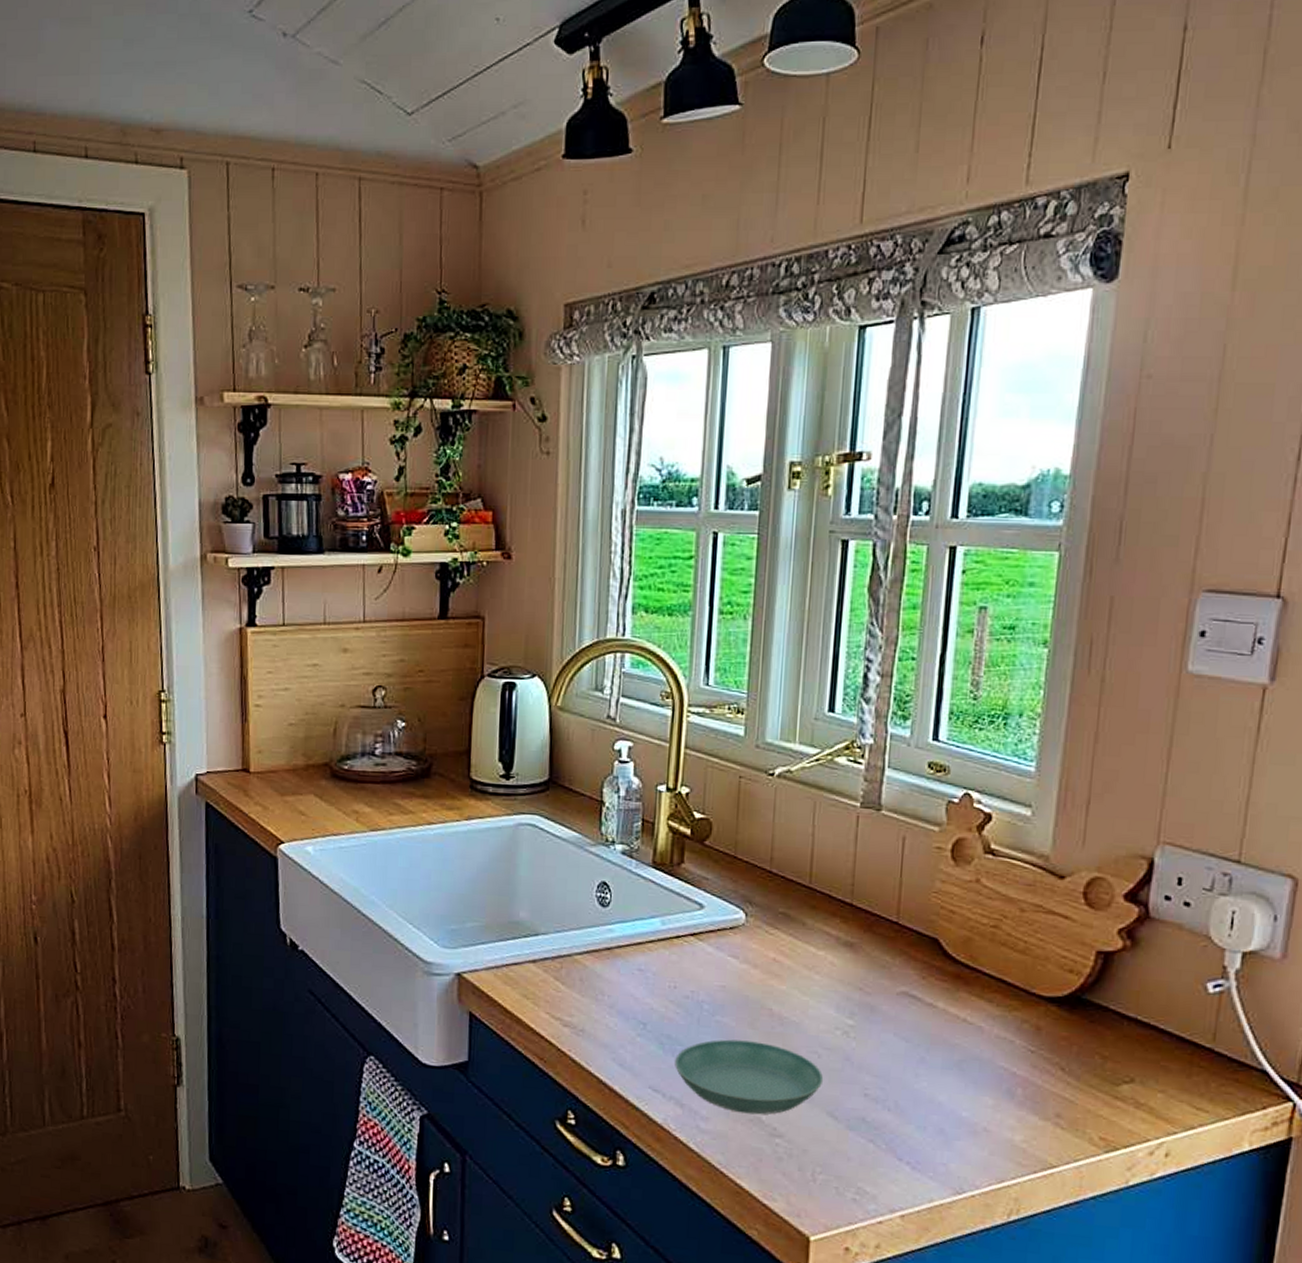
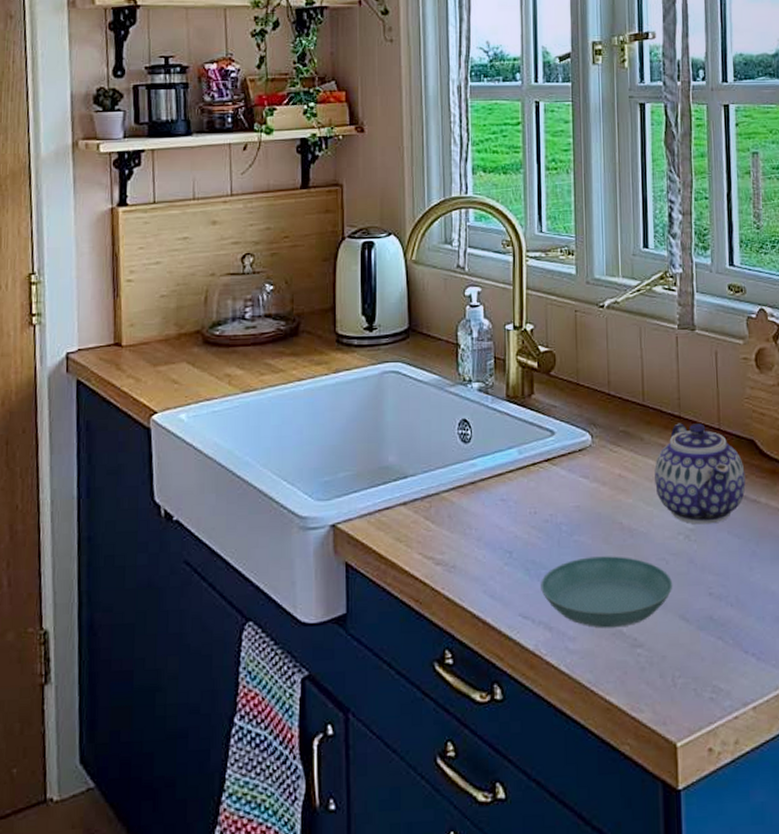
teapot: none [814,911,923,1023] -> present [654,423,746,525]

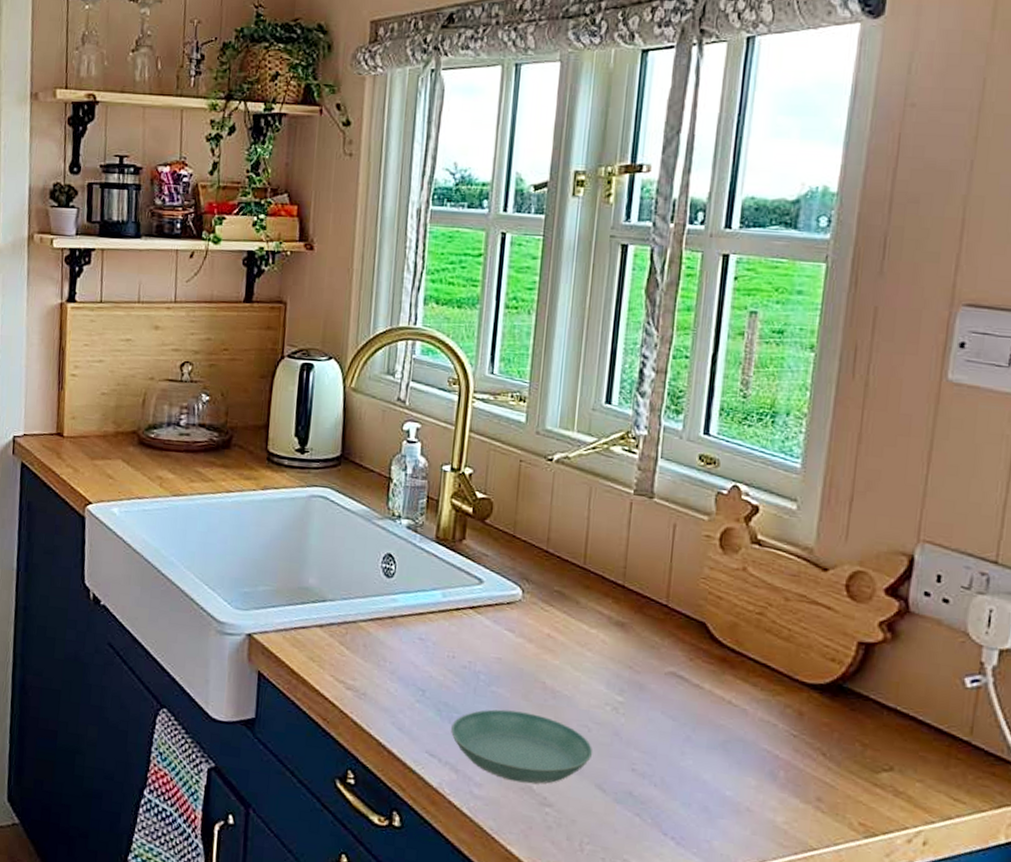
teapot: present [654,423,746,525] -> none [586,592,691,701]

